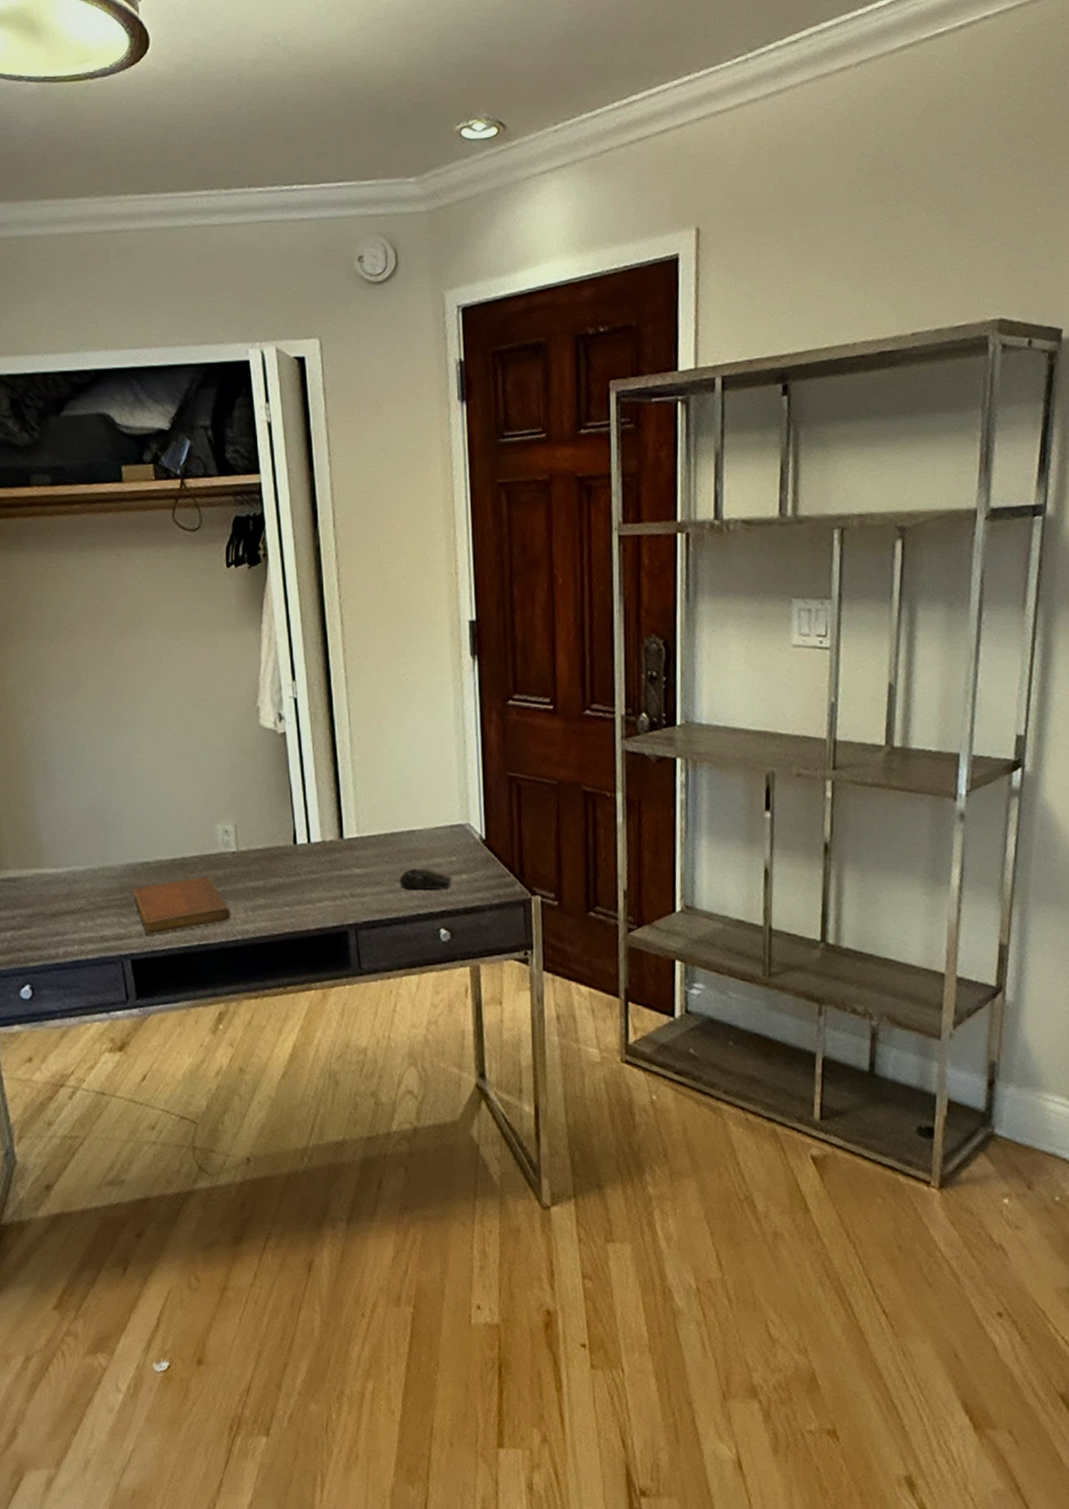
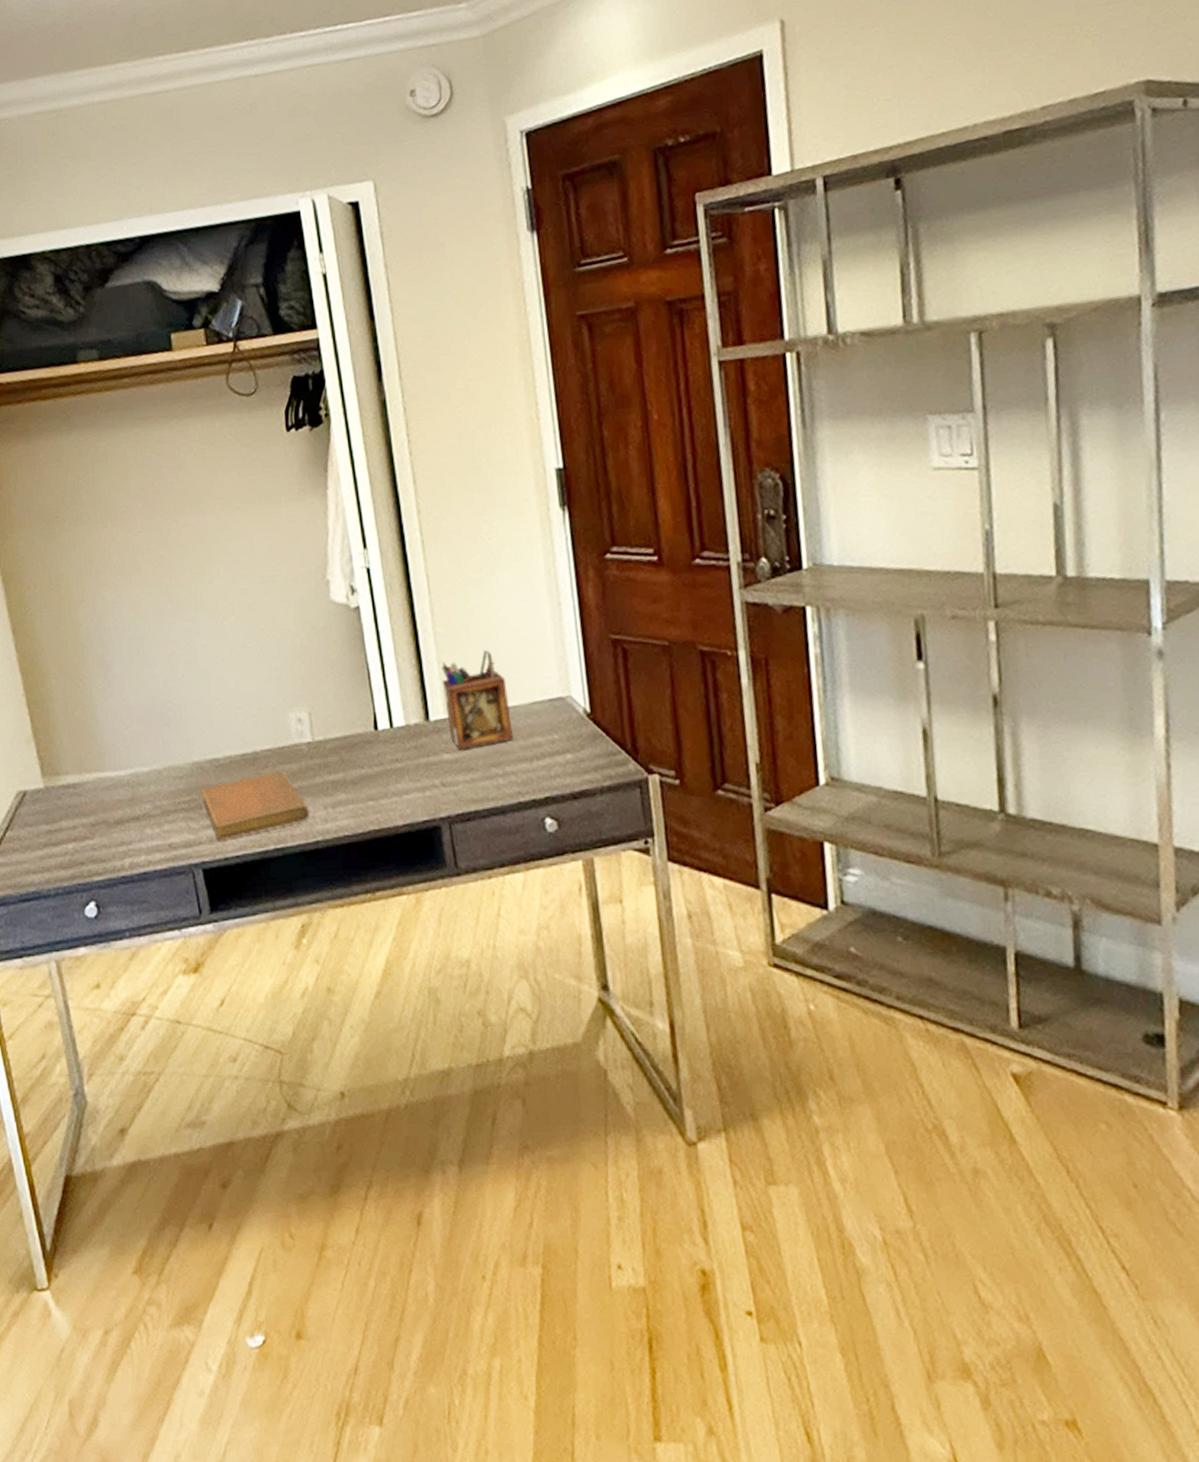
desk organizer: none [356,778,416,866] -> present [441,649,513,750]
computer mouse: present [399,869,452,890] -> none [495,750,555,775]

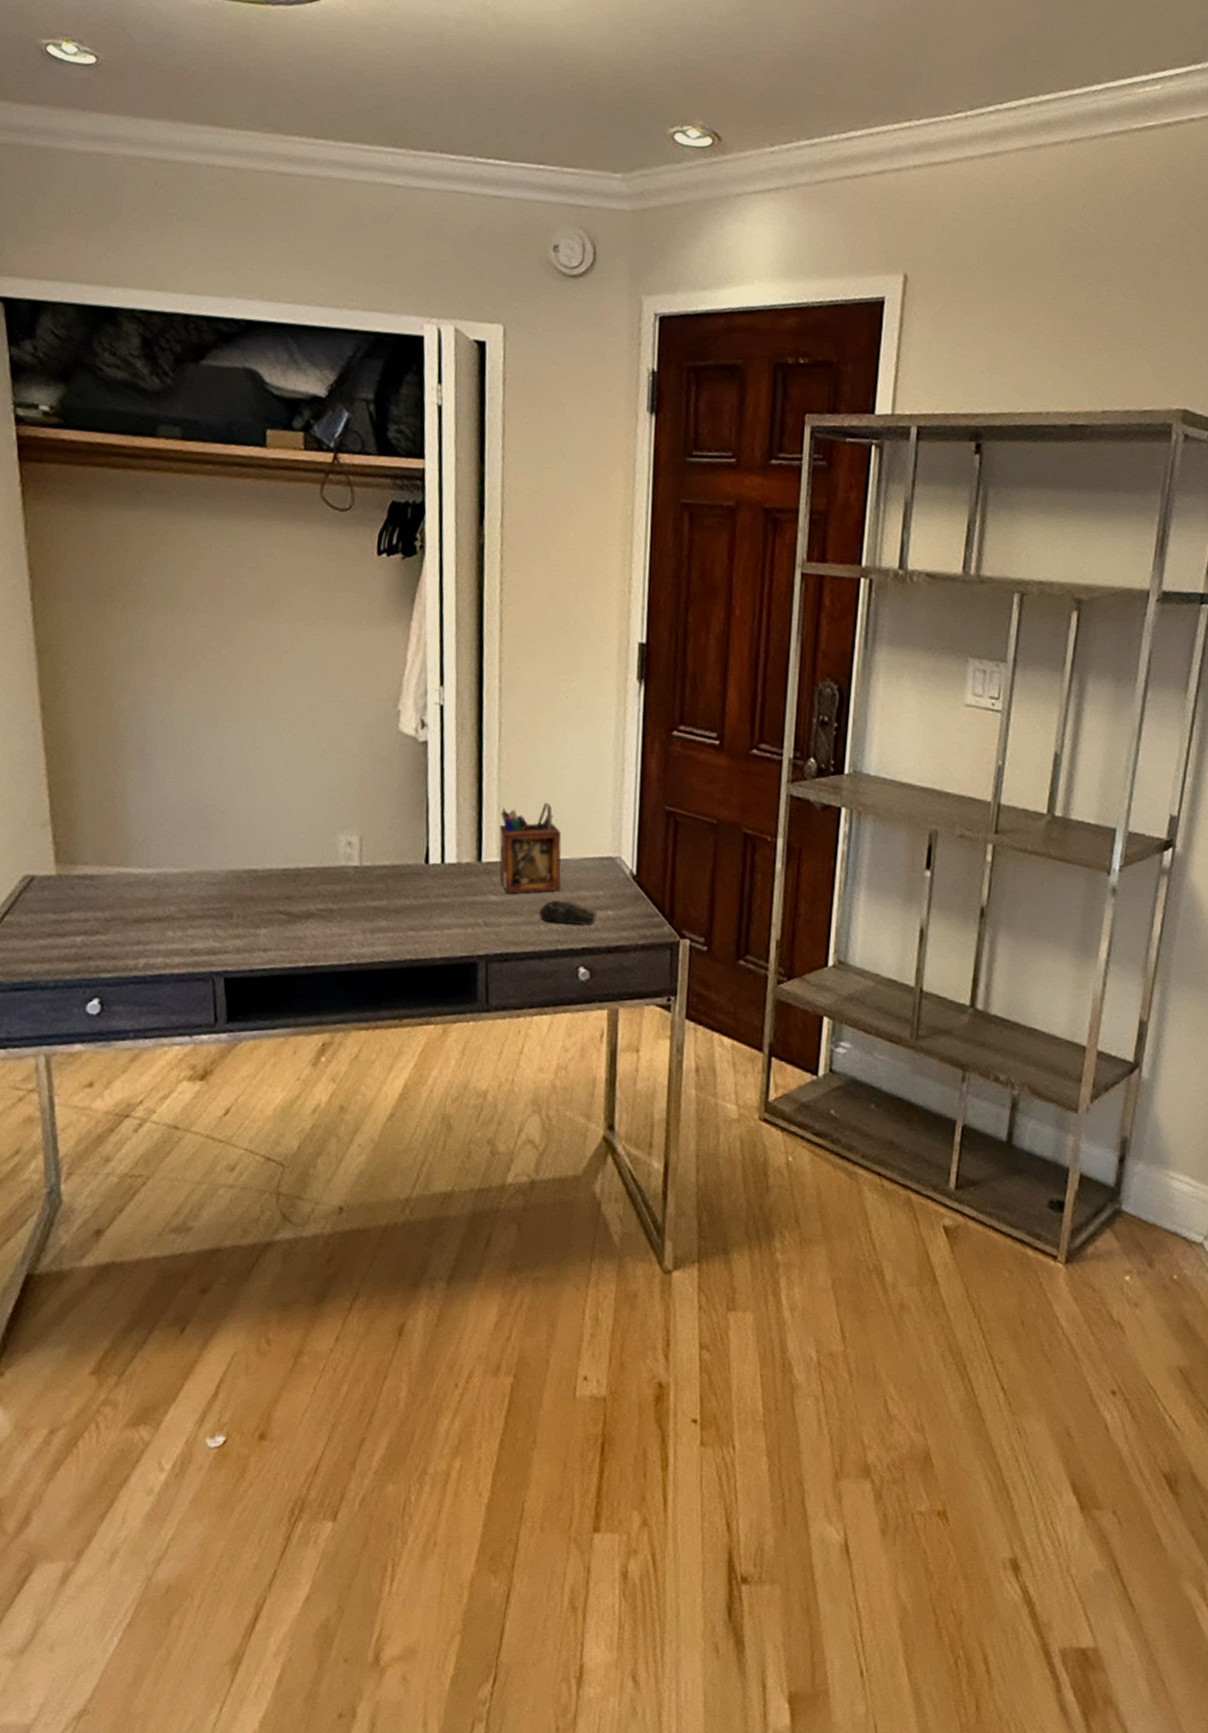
notebook: present [200,771,310,841] -> none [233,890,347,952]
computer mouse: none [495,750,555,775] -> present [539,901,597,925]

